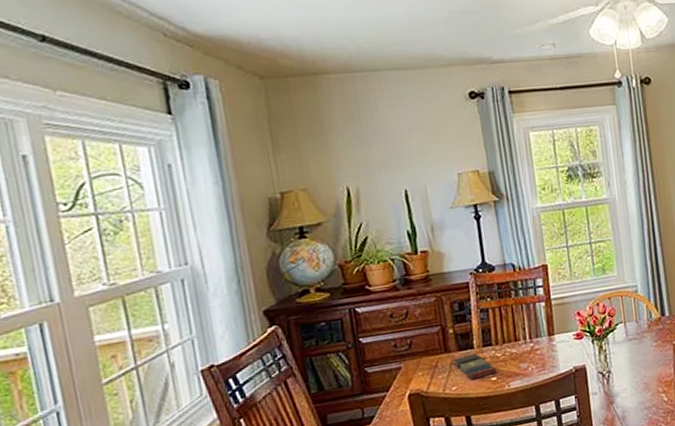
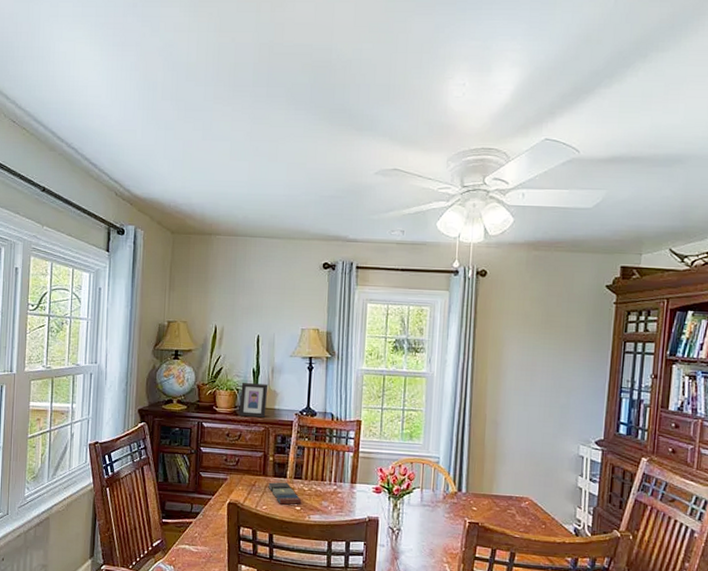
picture frame: none [396,246,435,290] -> present [239,383,268,418]

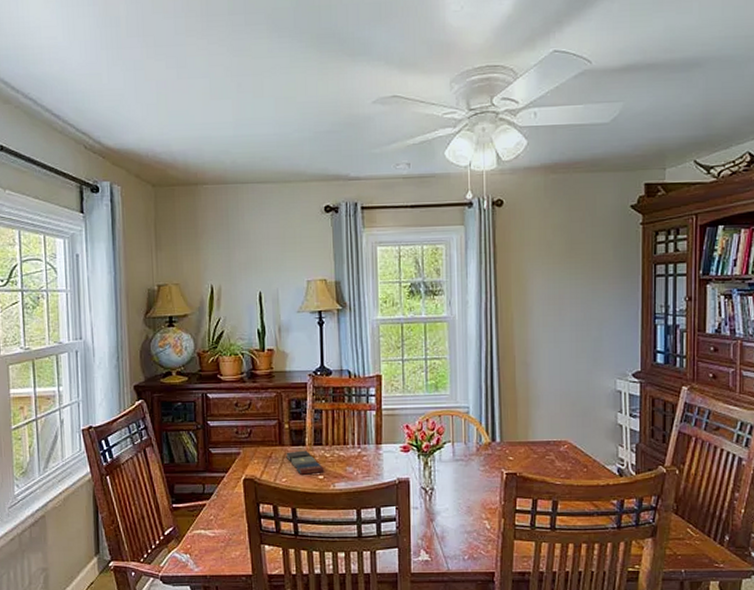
picture frame: present [239,383,268,418] -> none [246,345,277,383]

